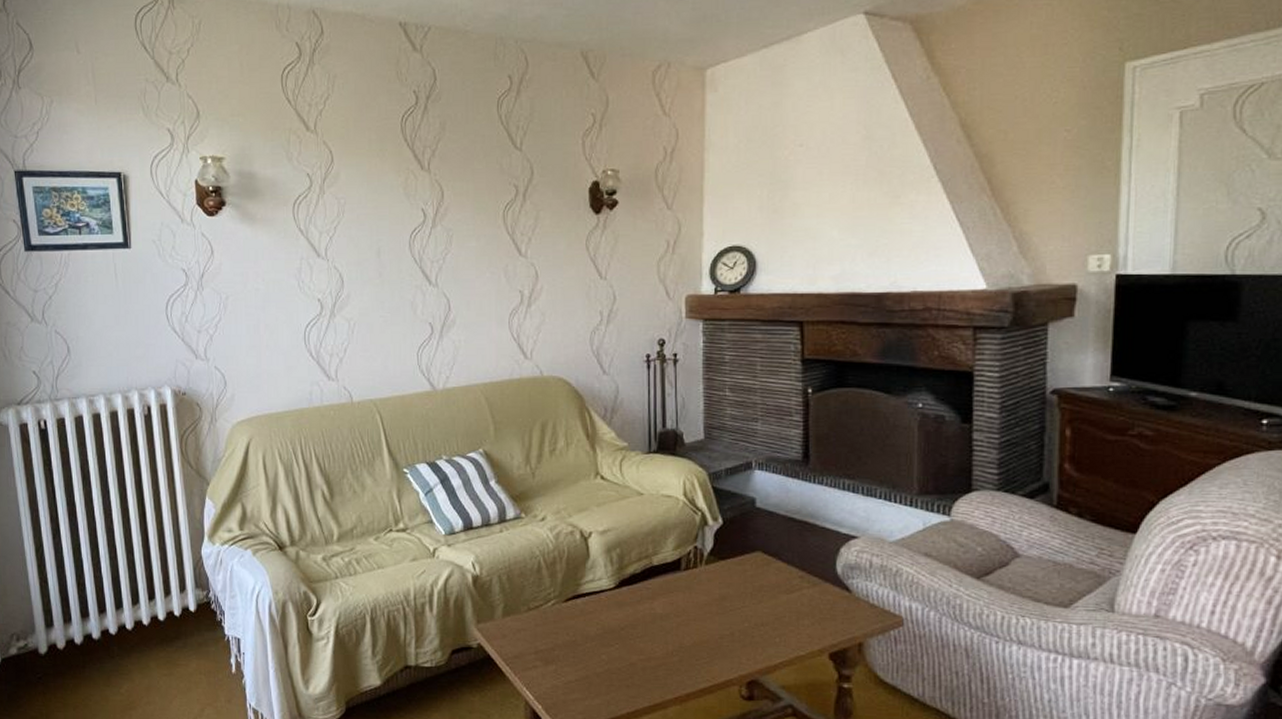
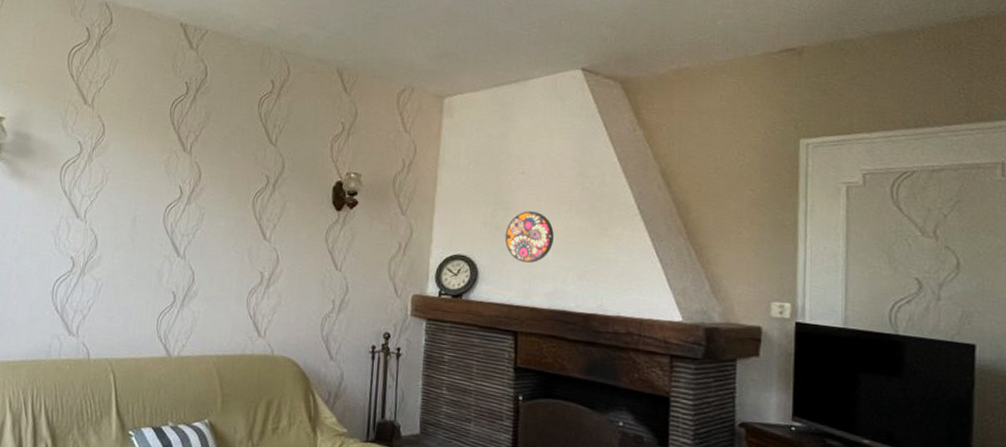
decorative plate: none [784,187,839,245] -> present [504,211,554,263]

